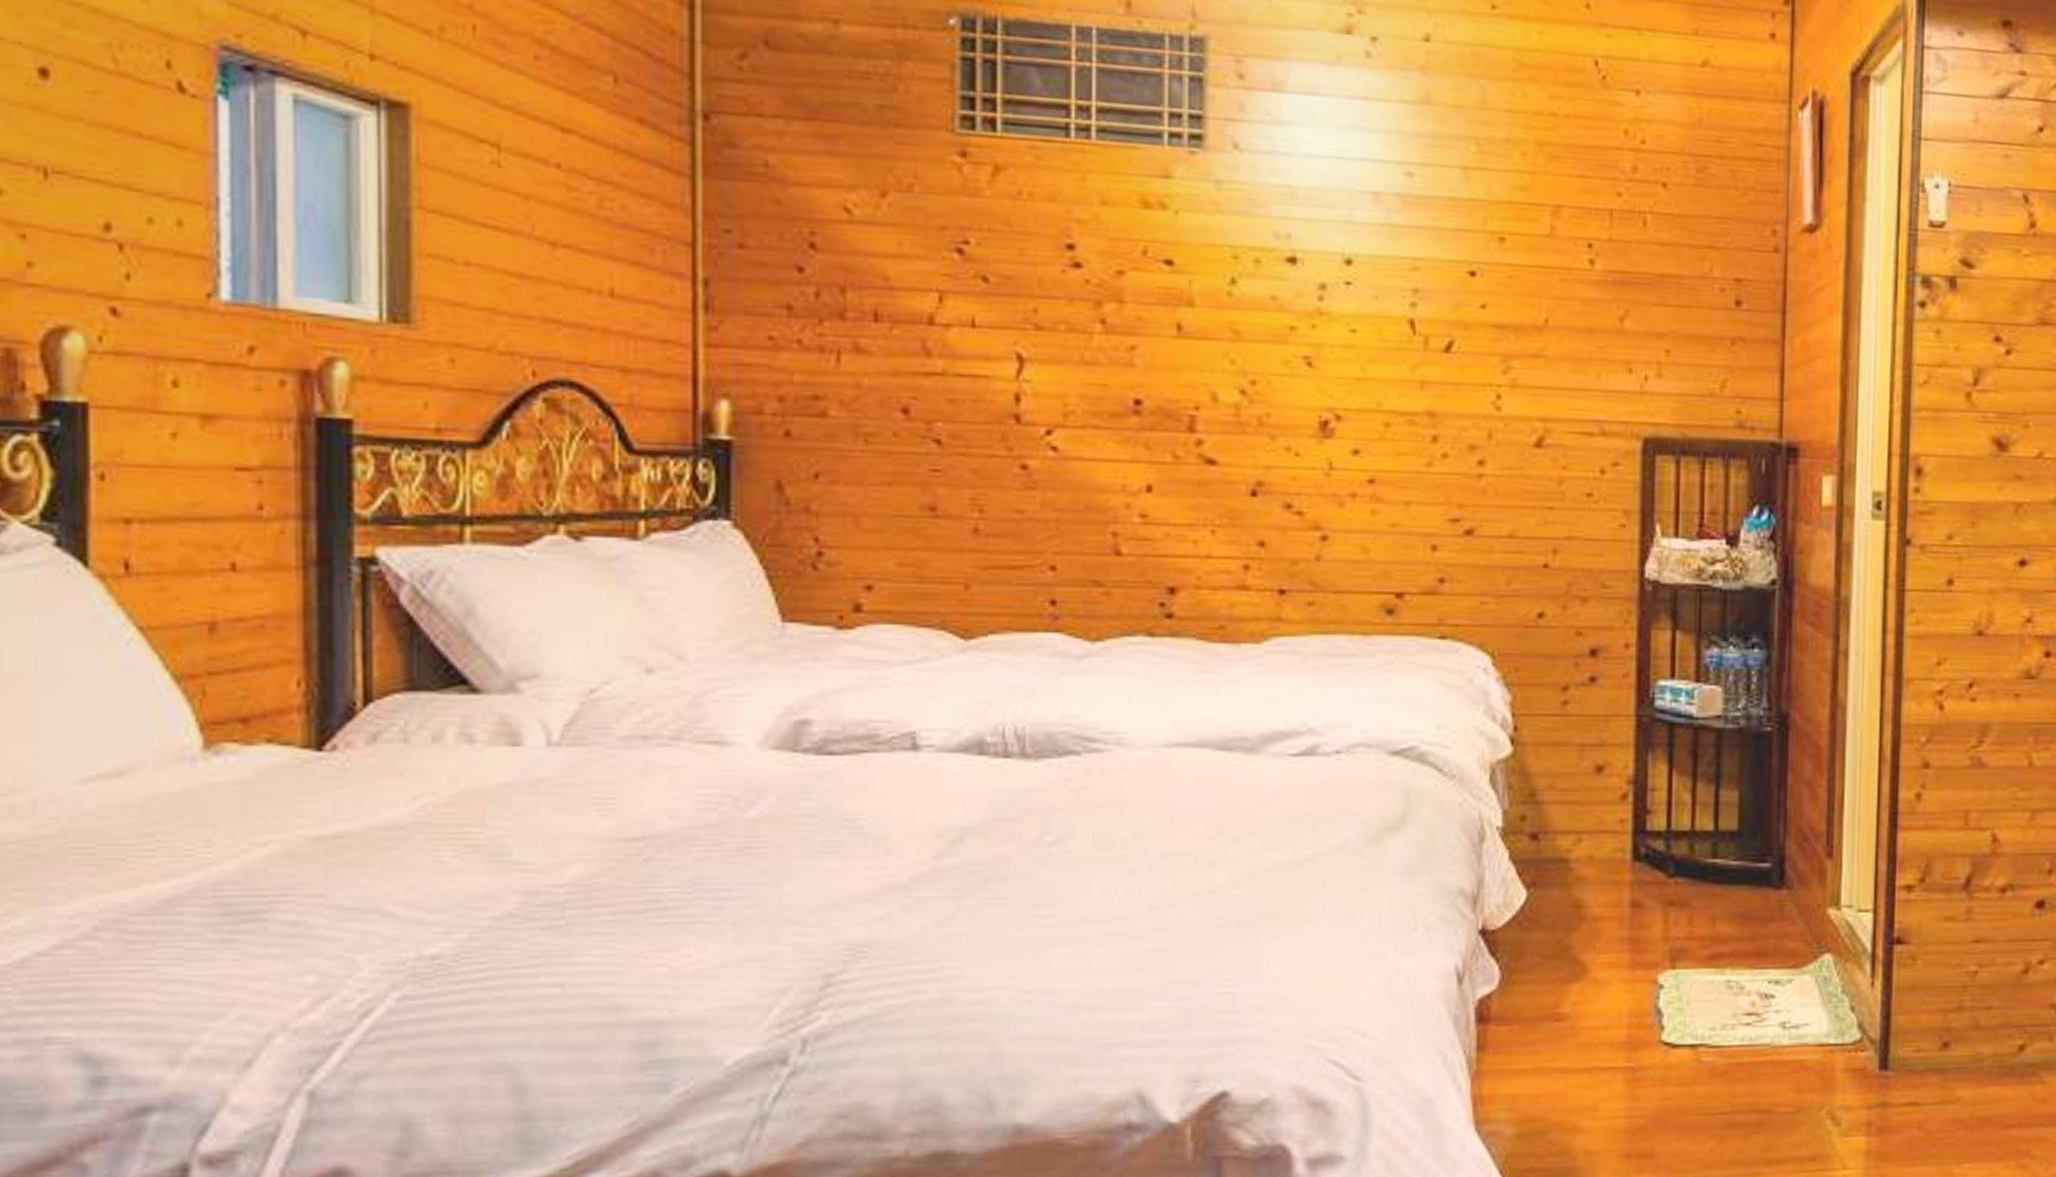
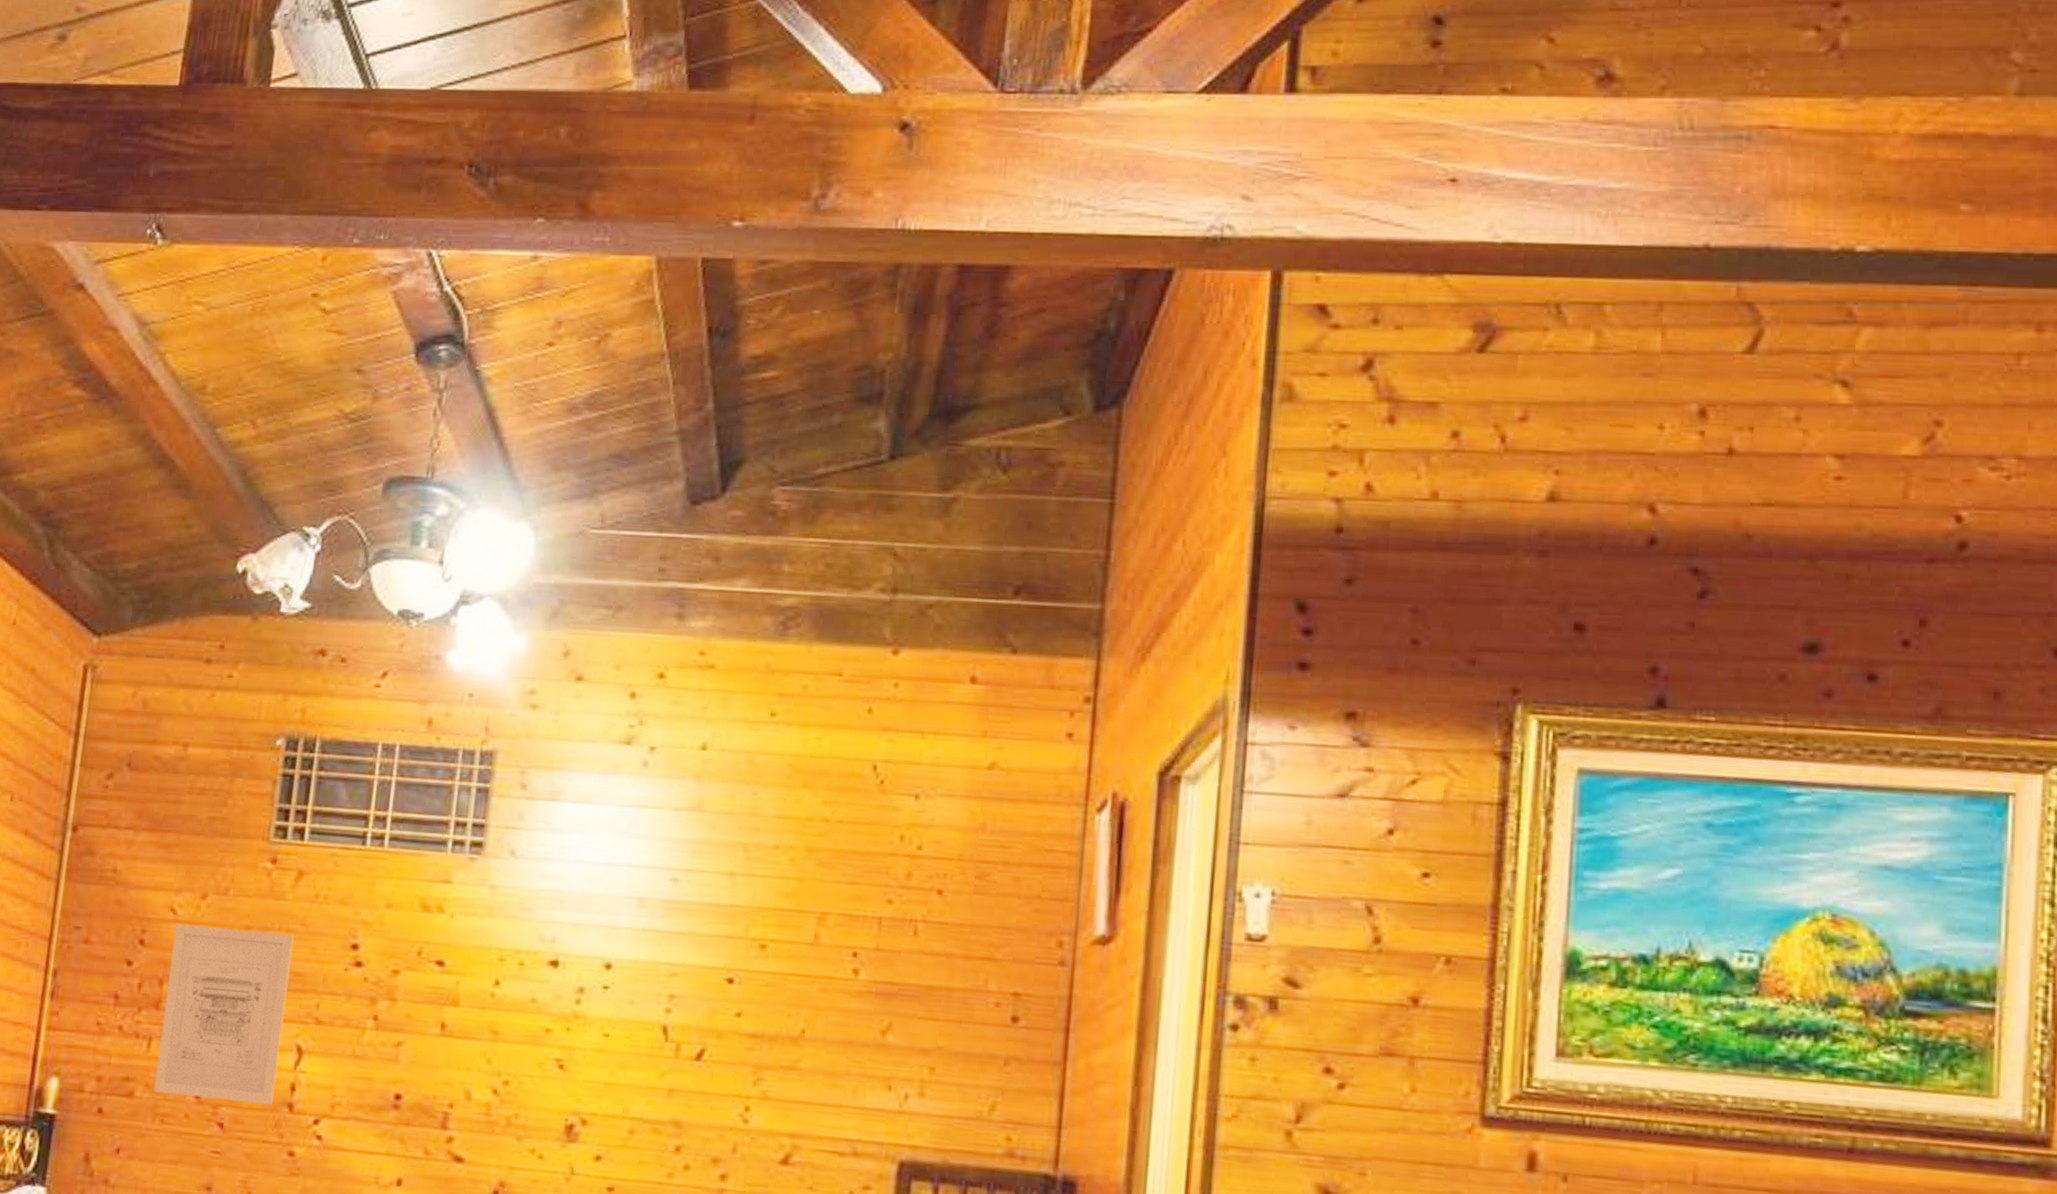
wall art: none [851,225,998,417] -> present [154,924,294,1105]

